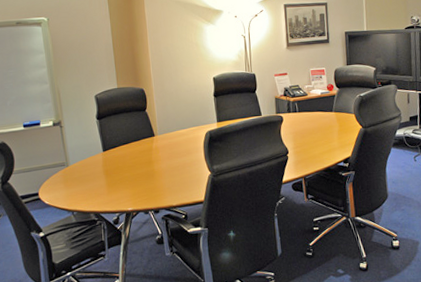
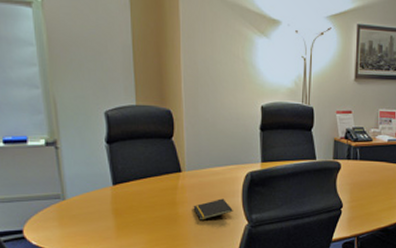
notepad: none [166,155,198,174] -> present [193,198,233,220]

